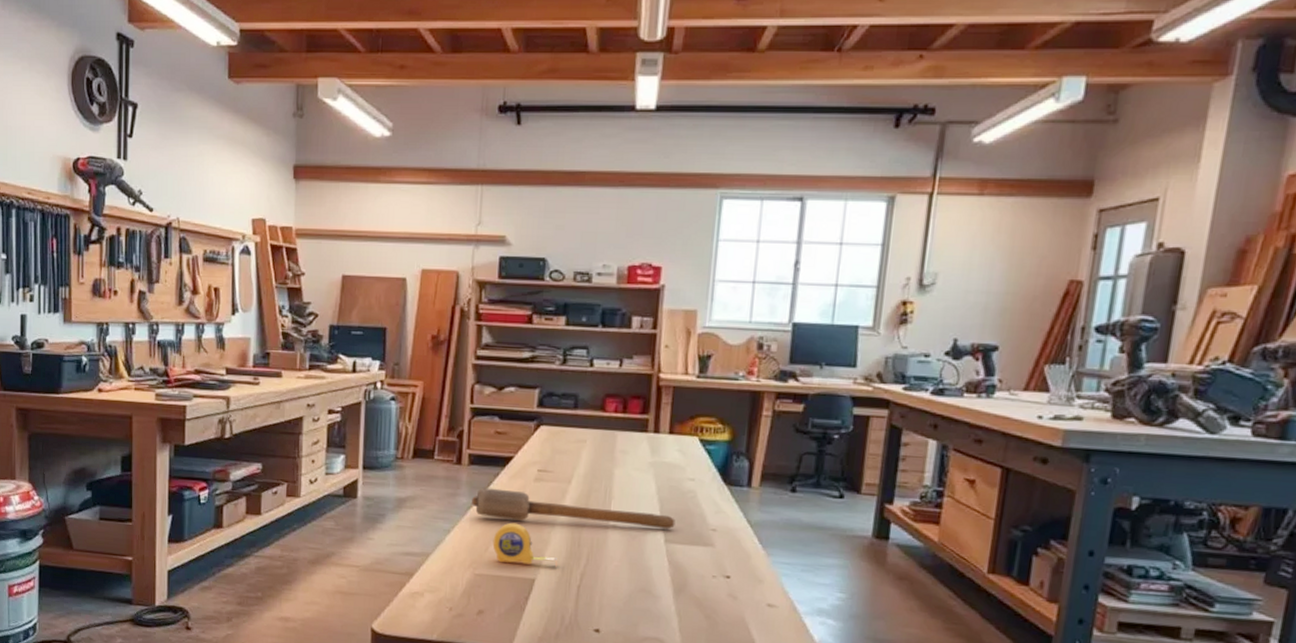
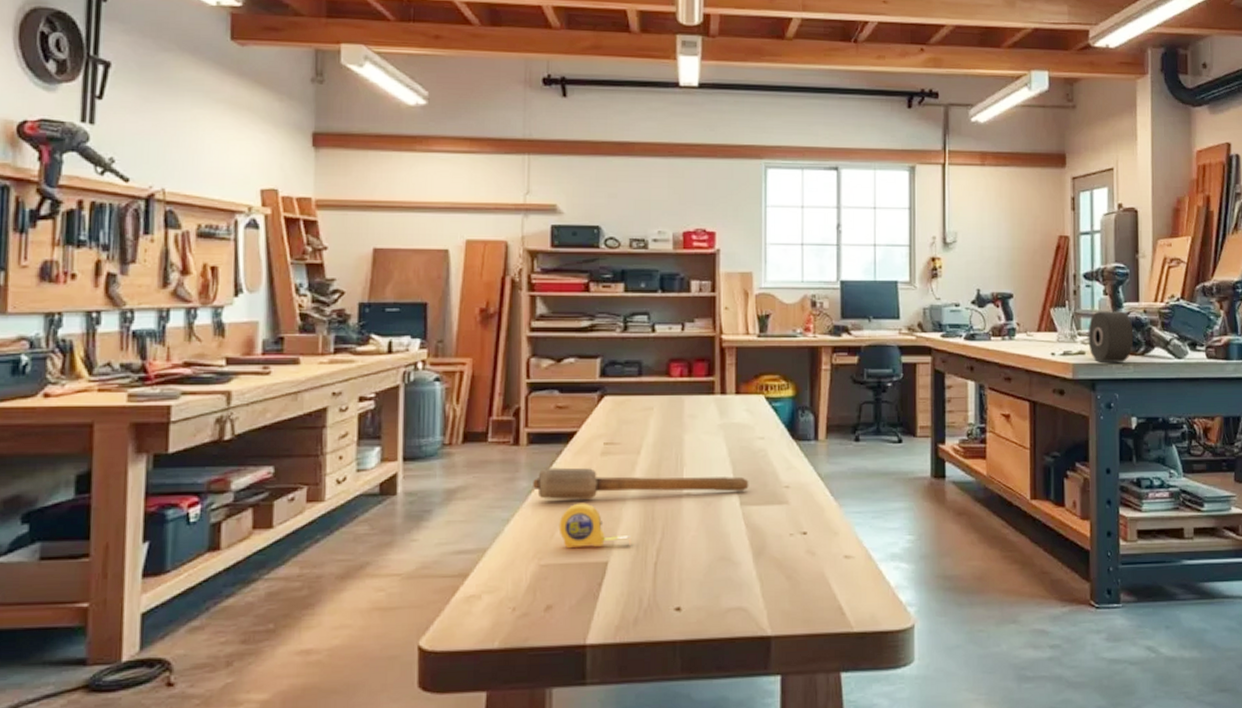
duct tape: none [1088,370,1153,433] -> present [1088,310,1134,362]

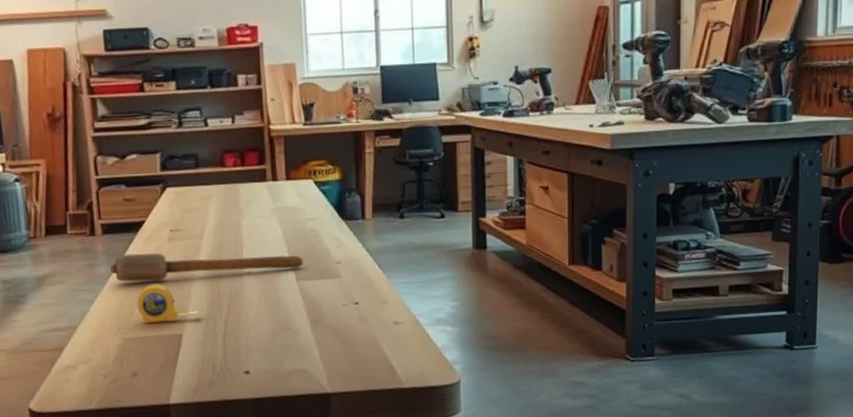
duct tape: present [1088,310,1134,362] -> none [627,78,674,132]

